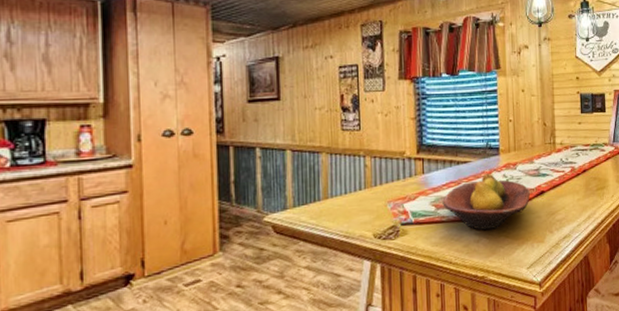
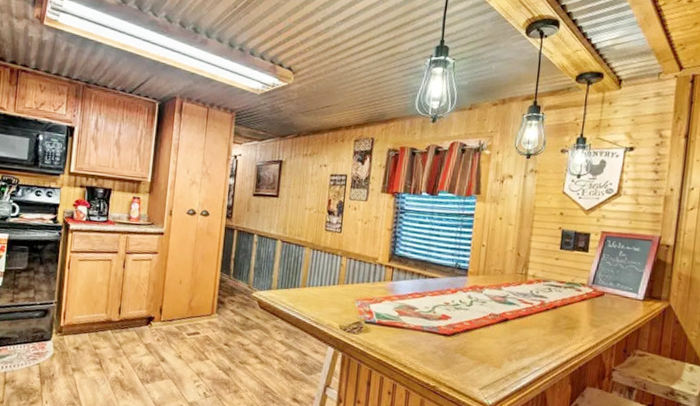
fruit bowl: present [442,173,530,231] -> none [405,291,493,345]

